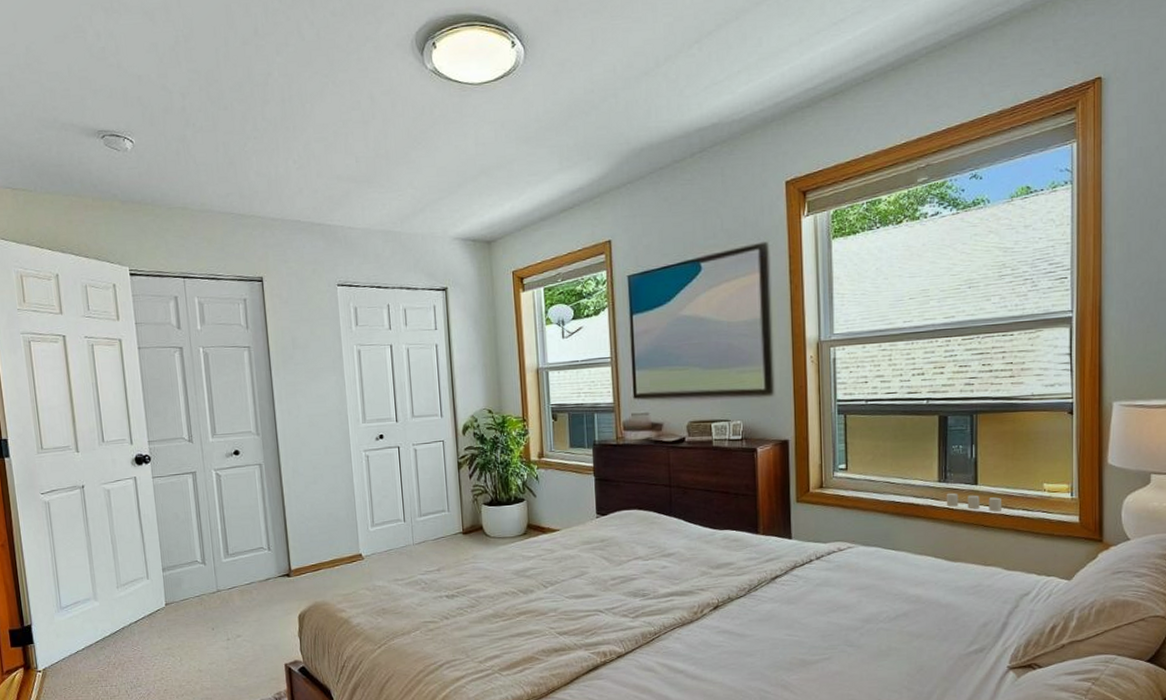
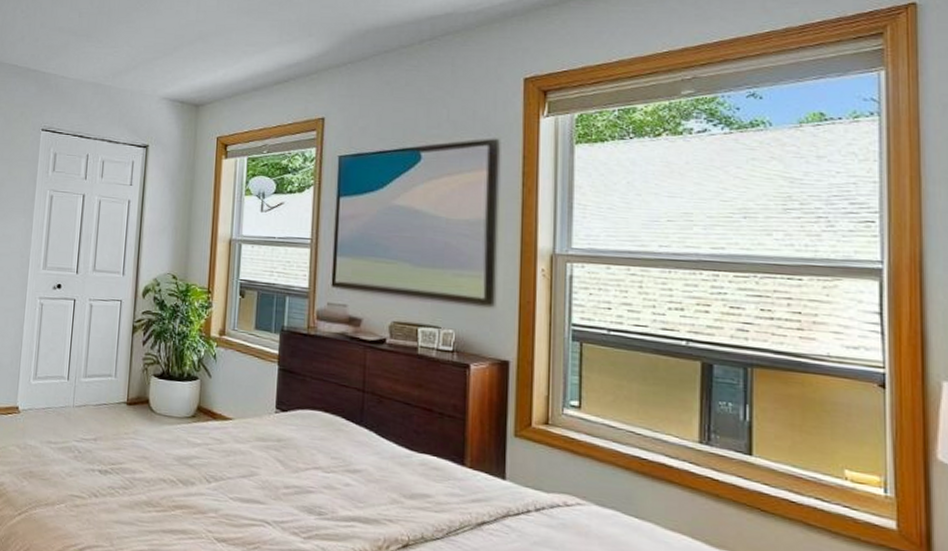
candle: present [946,492,1001,512] -> none [709,459,785,495]

